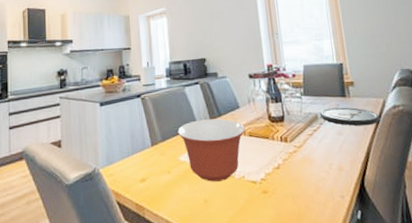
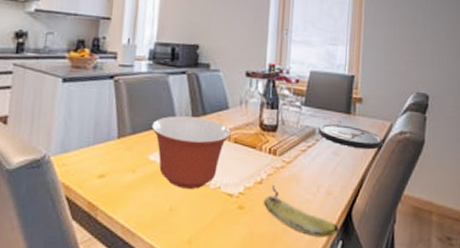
fruit: none [284,168,356,210] -> present [264,184,339,237]

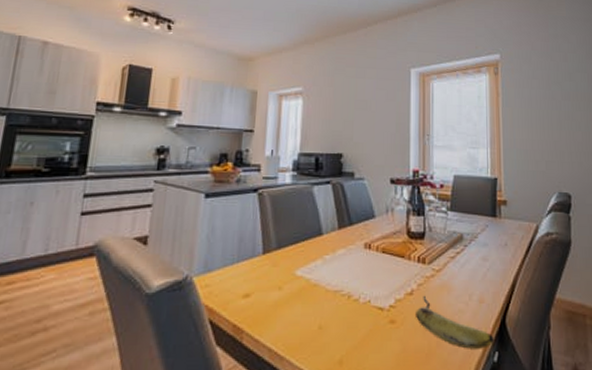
mixing bowl: present [151,115,231,189] -> none [297,227,379,304]
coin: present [318,124,383,150] -> none [465,228,530,253]

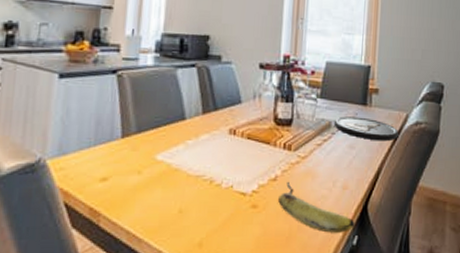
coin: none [465,228,530,253] -> present [334,116,399,142]

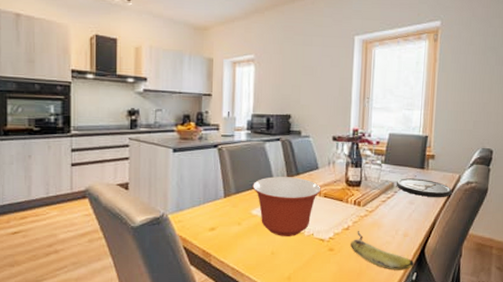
mixing bowl: none [158,112,244,189] -> present [252,177,321,236]

